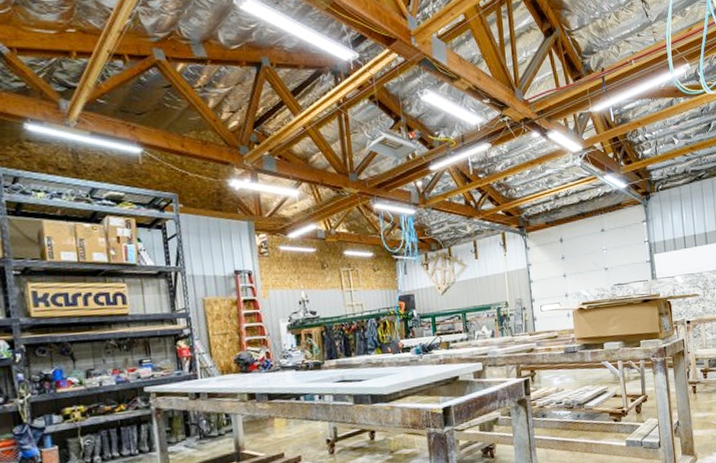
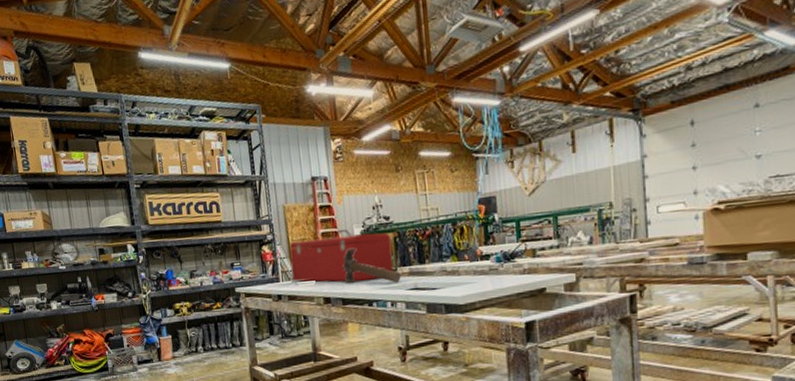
toolbox: none [209,323,321,378] -> present [289,229,394,282]
hammer: none [268,342,328,379] -> present [343,248,401,284]

